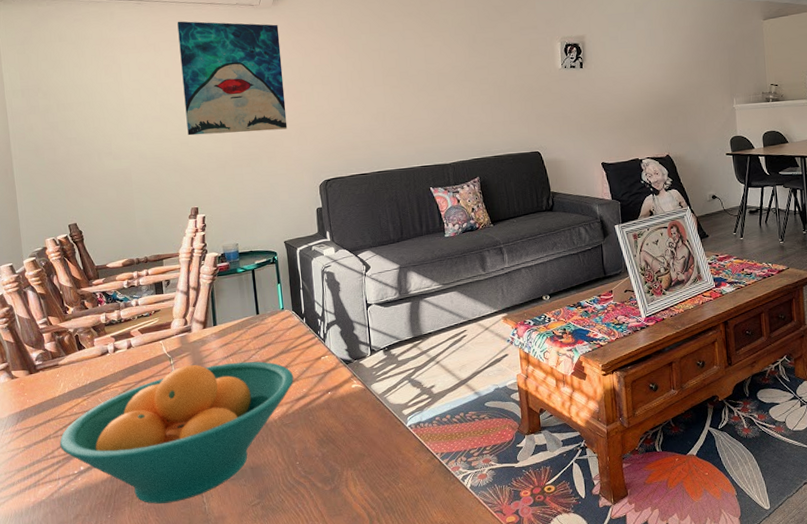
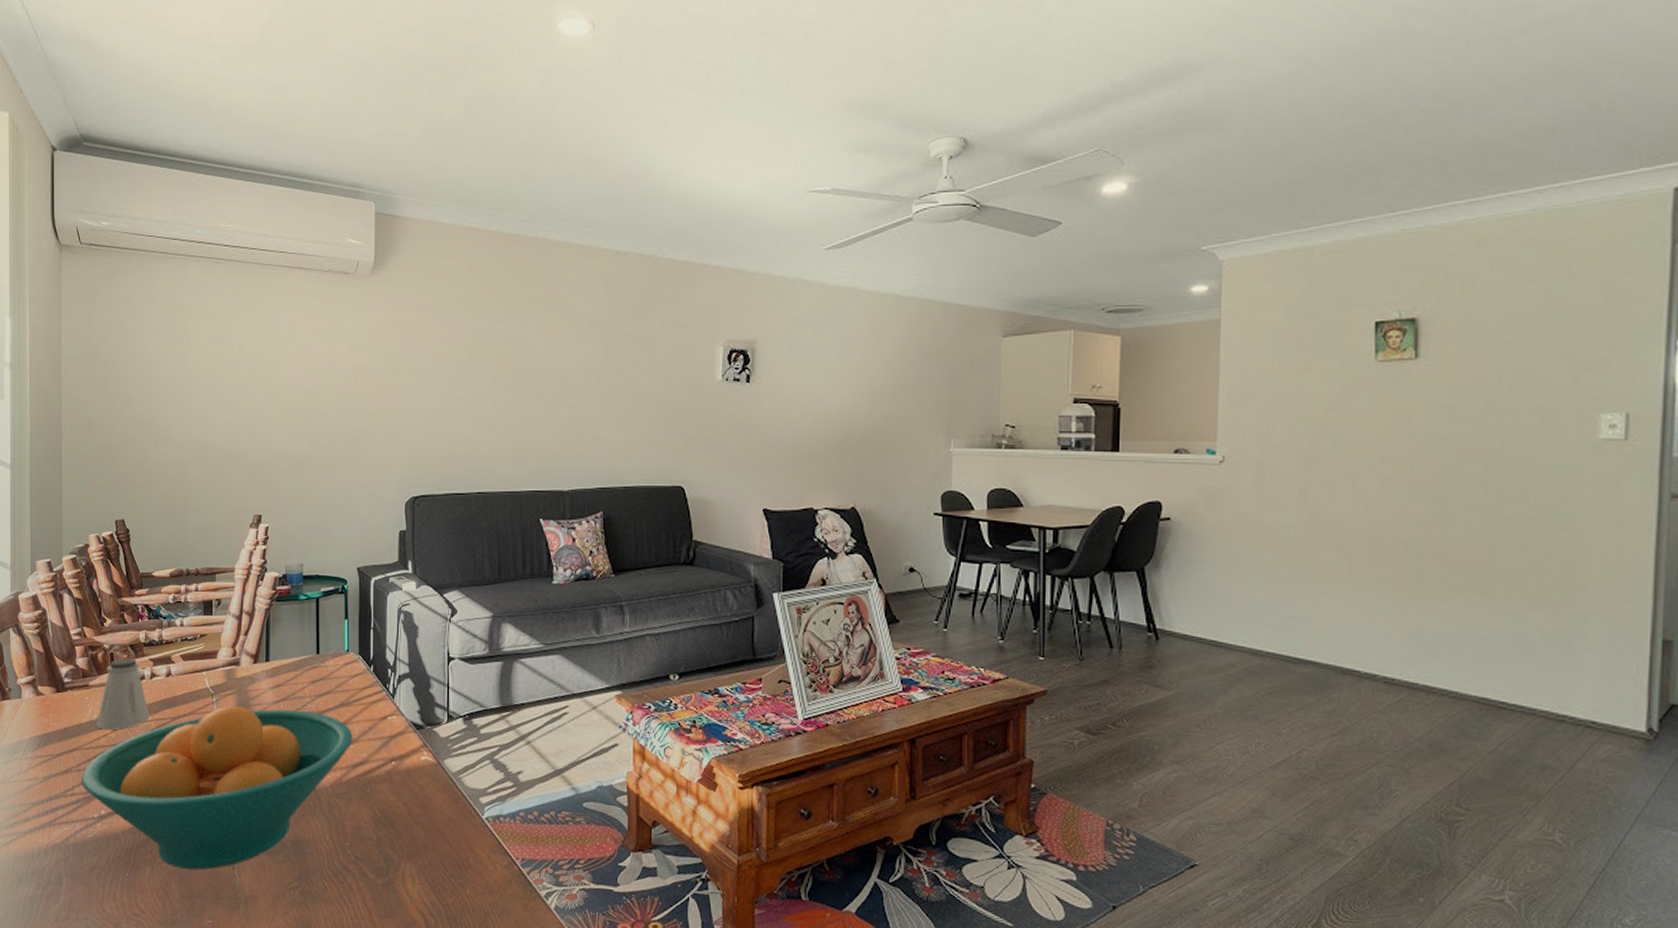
saltshaker: none [68,337,116,400] -> present [96,658,149,730]
wall art: present [177,21,288,136] -> none [258,287,375,429]

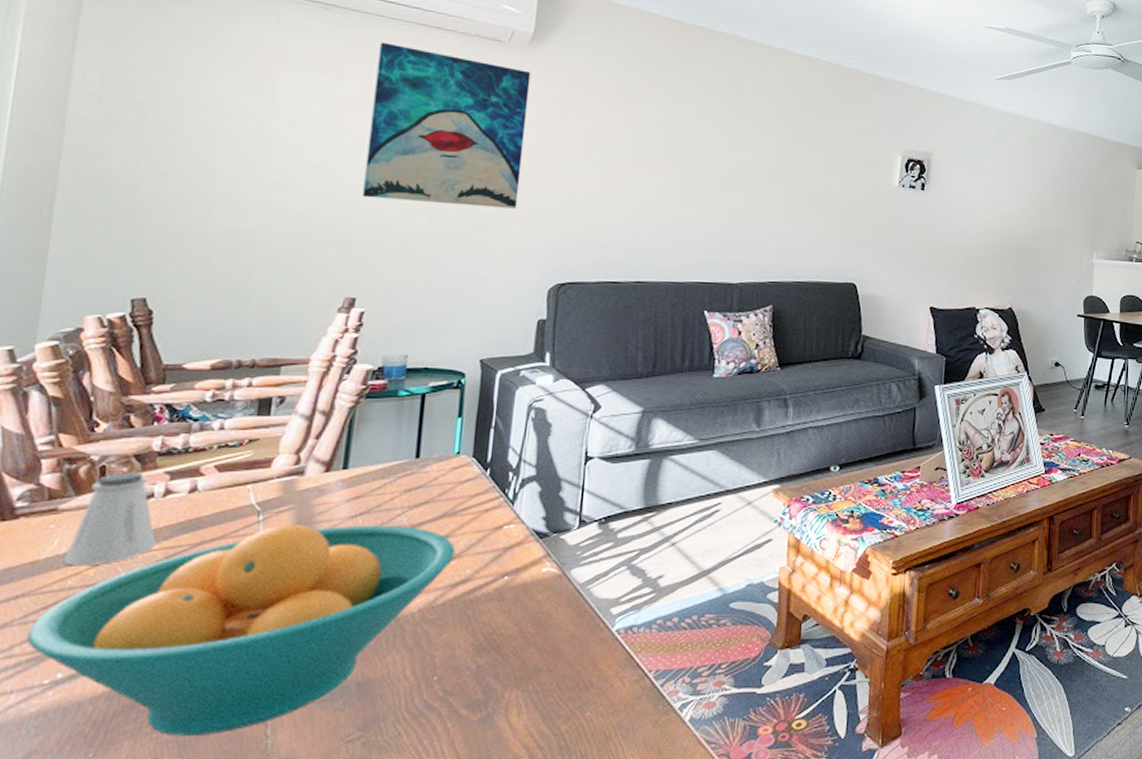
wall art: none [258,287,375,429] -> present [362,42,531,209]

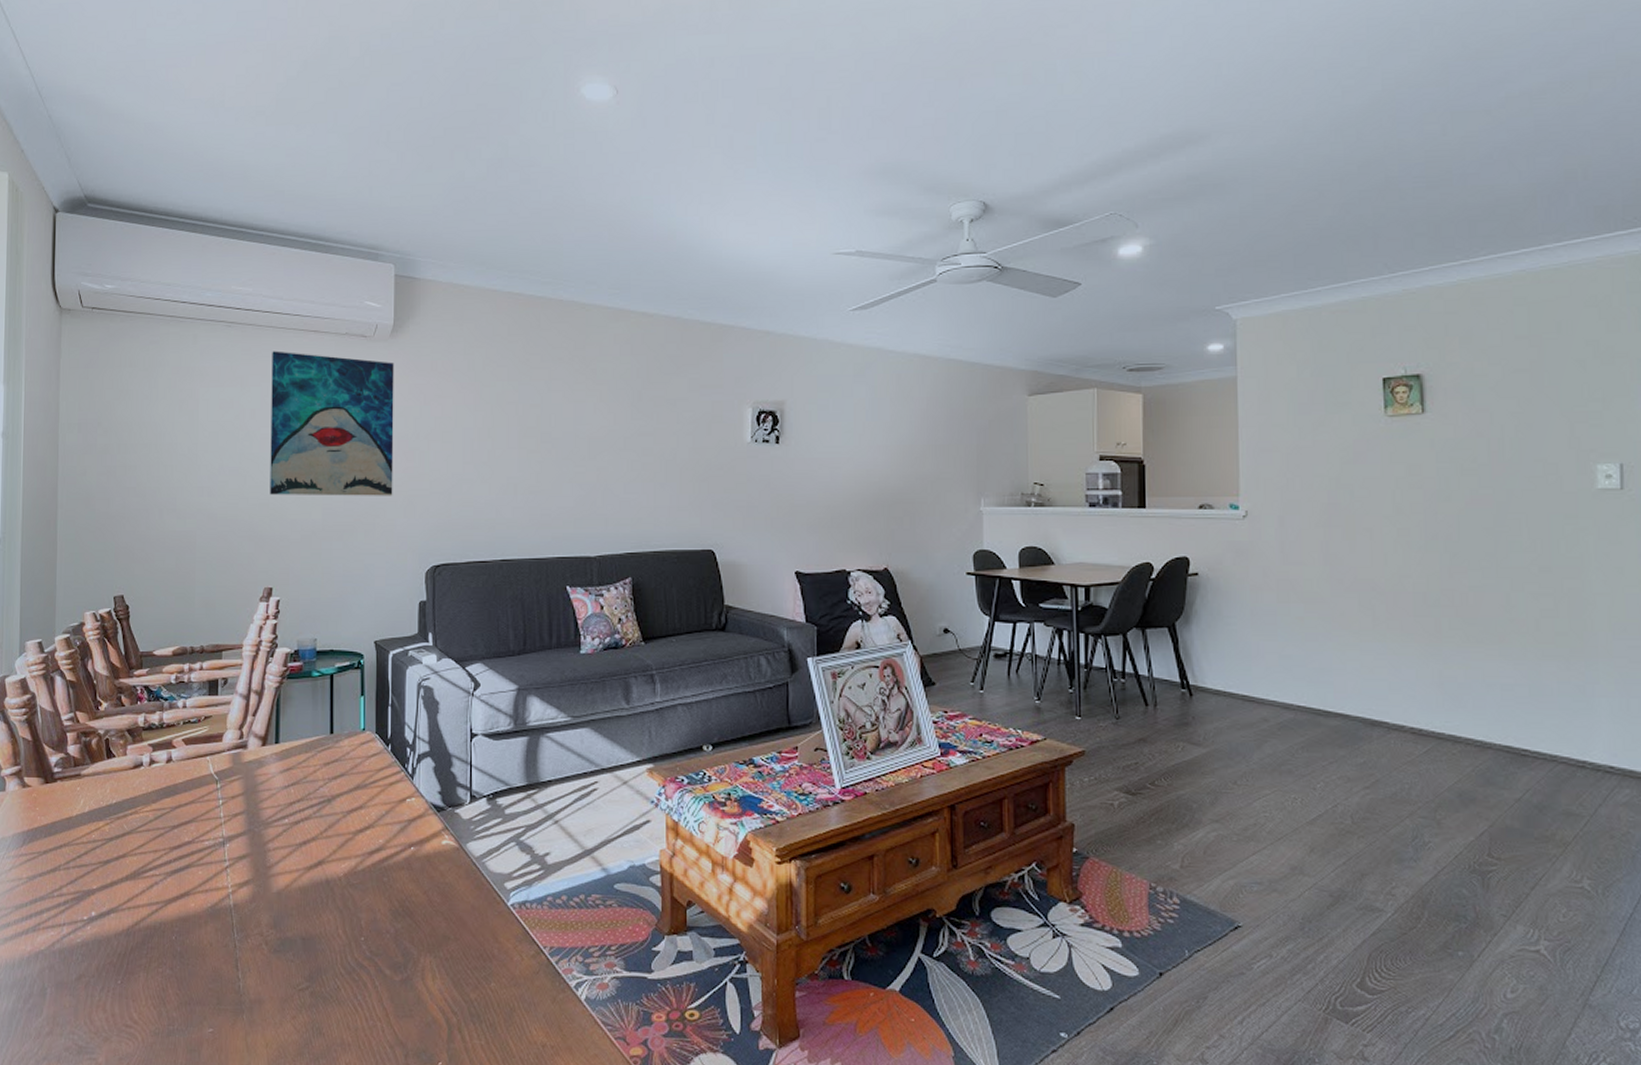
fruit bowl: present [27,525,456,736] -> none [70,792,369,974]
saltshaker: present [64,472,156,566] -> none [88,744,147,823]

